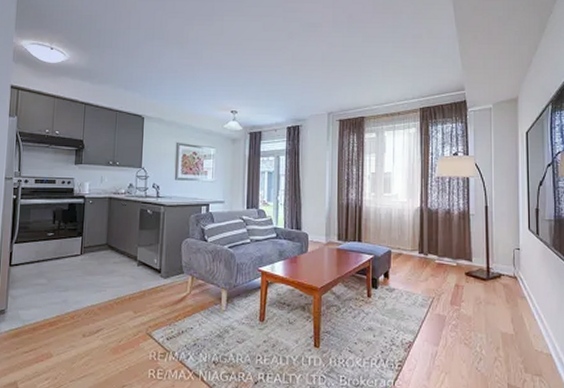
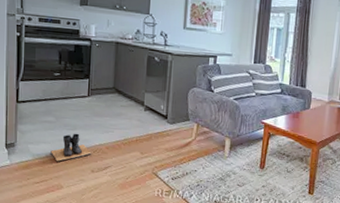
boots: none [41,295,83,327] -> present [51,133,92,162]

